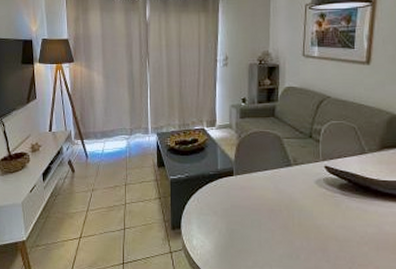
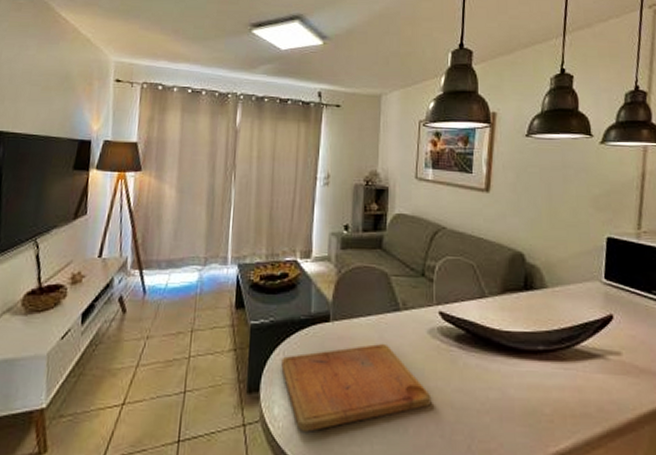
cutting board: none [196,191,319,258] -> present [281,343,432,432]

